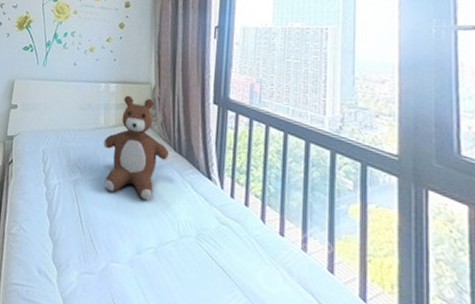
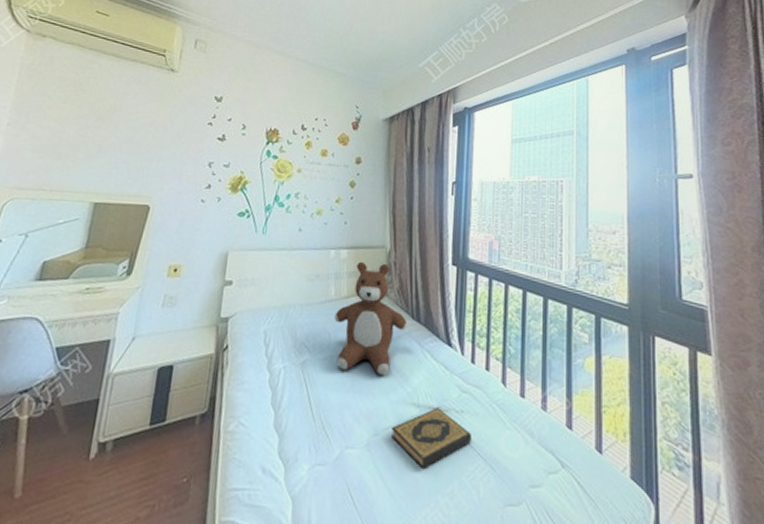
hardback book: none [153,235,230,291] -> present [391,407,472,468]

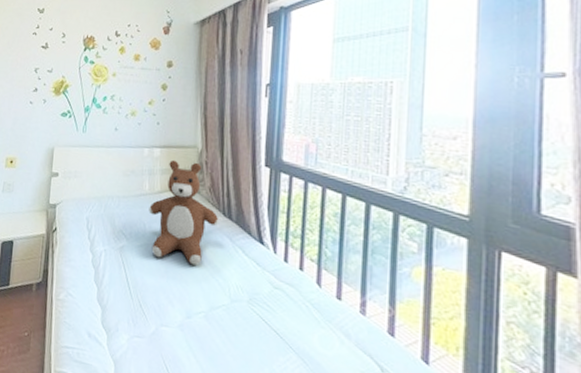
hardback book: present [391,407,472,468] -> none [203,299,284,353]

